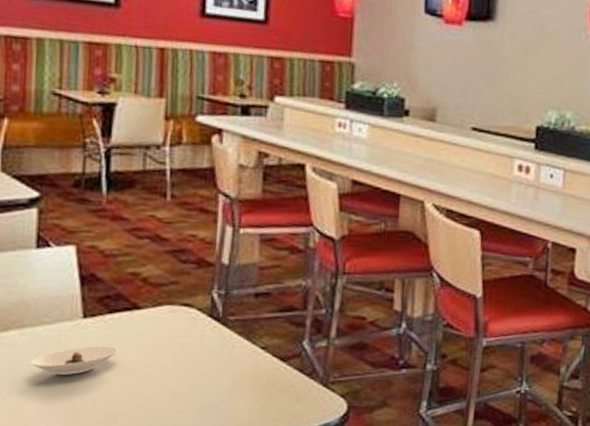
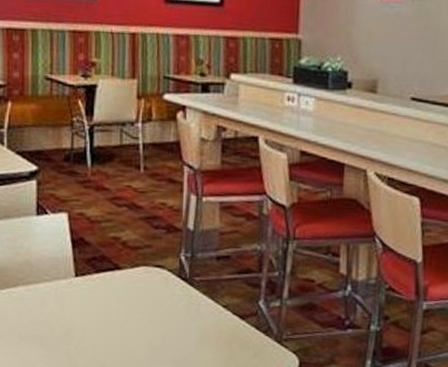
saucer: present [30,345,119,375] -> none [34,301,104,326]

